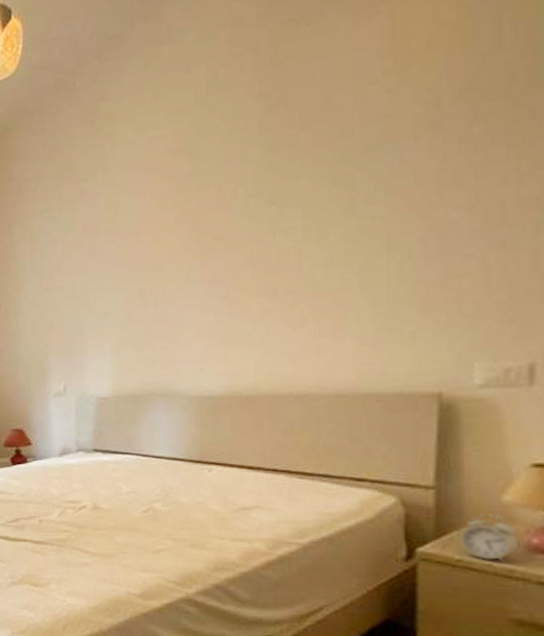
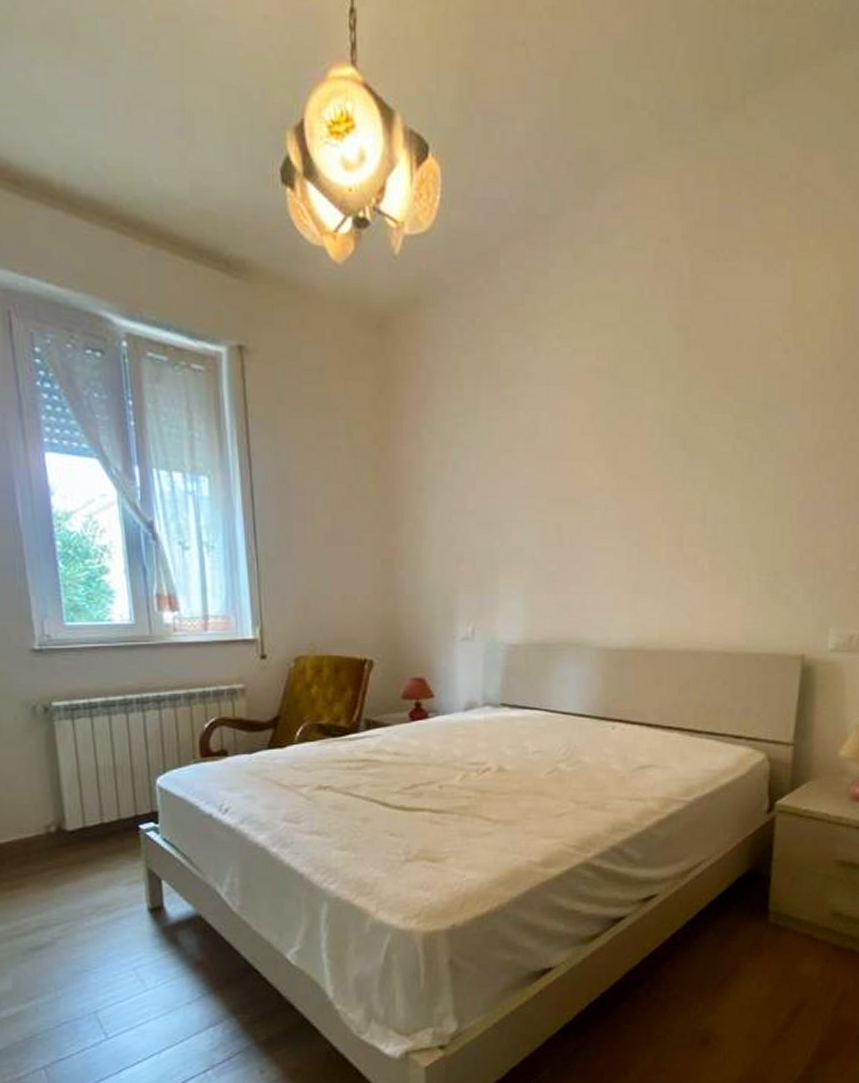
alarm clock: present [458,514,520,563] -> none [806,768,848,811]

